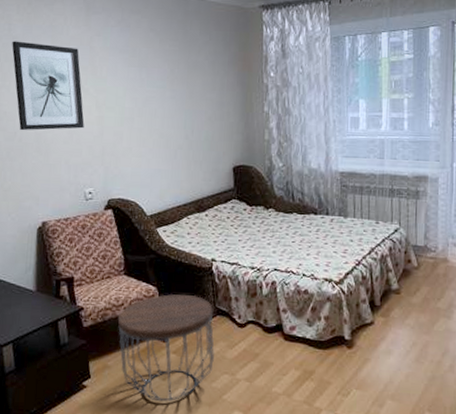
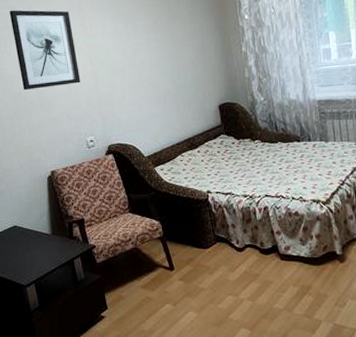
side table: present [117,294,216,402] -> none [127,225,219,326]

